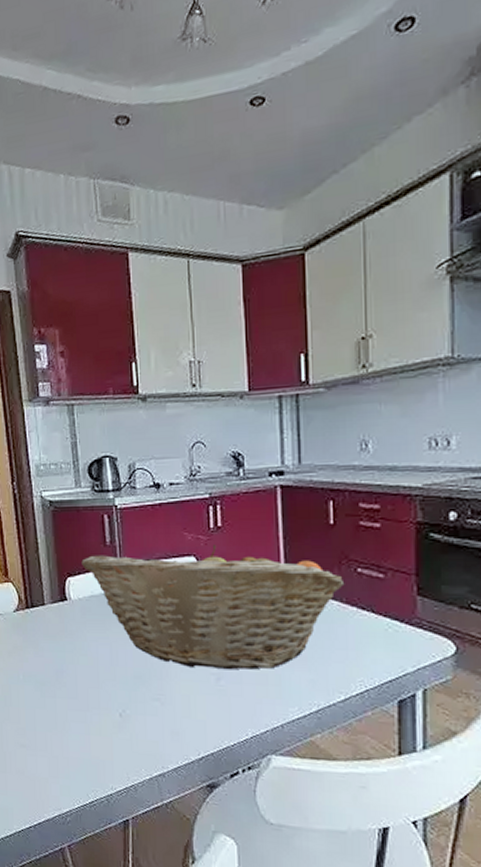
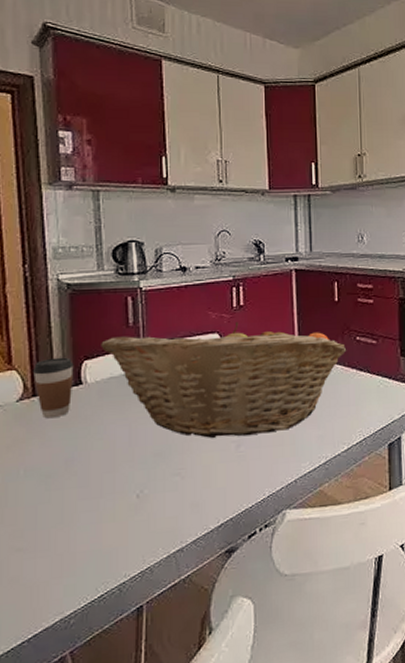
coffee cup: none [24,573,59,631] -> present [32,357,74,419]

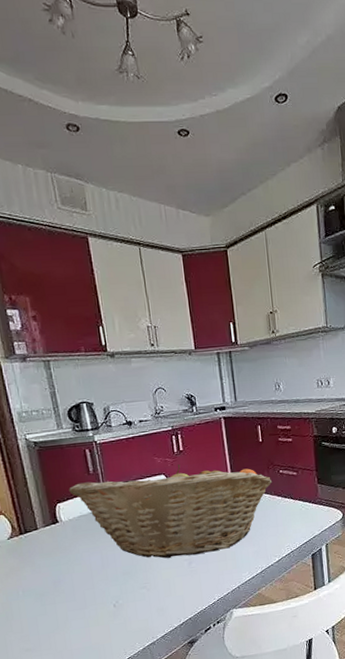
coffee cup: present [32,357,74,419] -> none [16,502,52,551]

